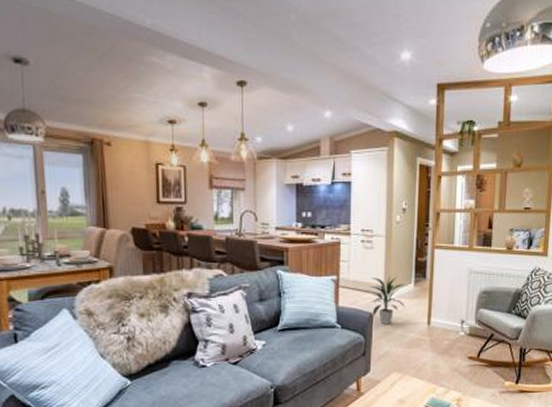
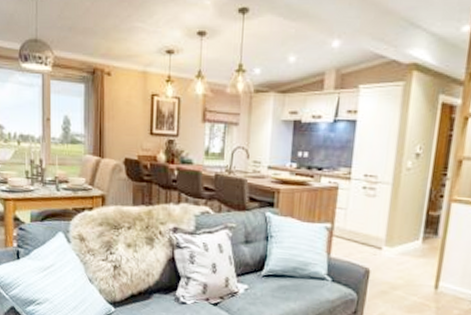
indoor plant: present [370,276,405,325] -> none [368,229,411,284]

